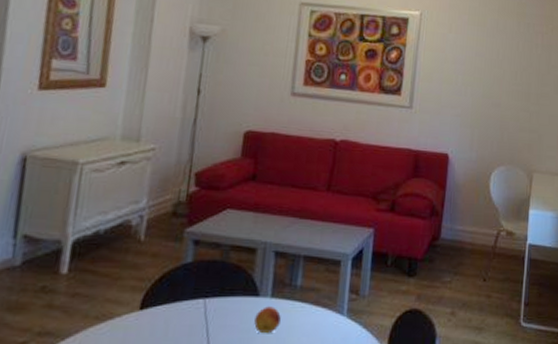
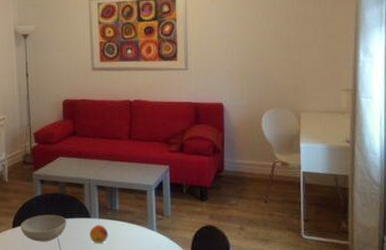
bowl: none [152,290,224,331] -> present [21,214,66,242]

